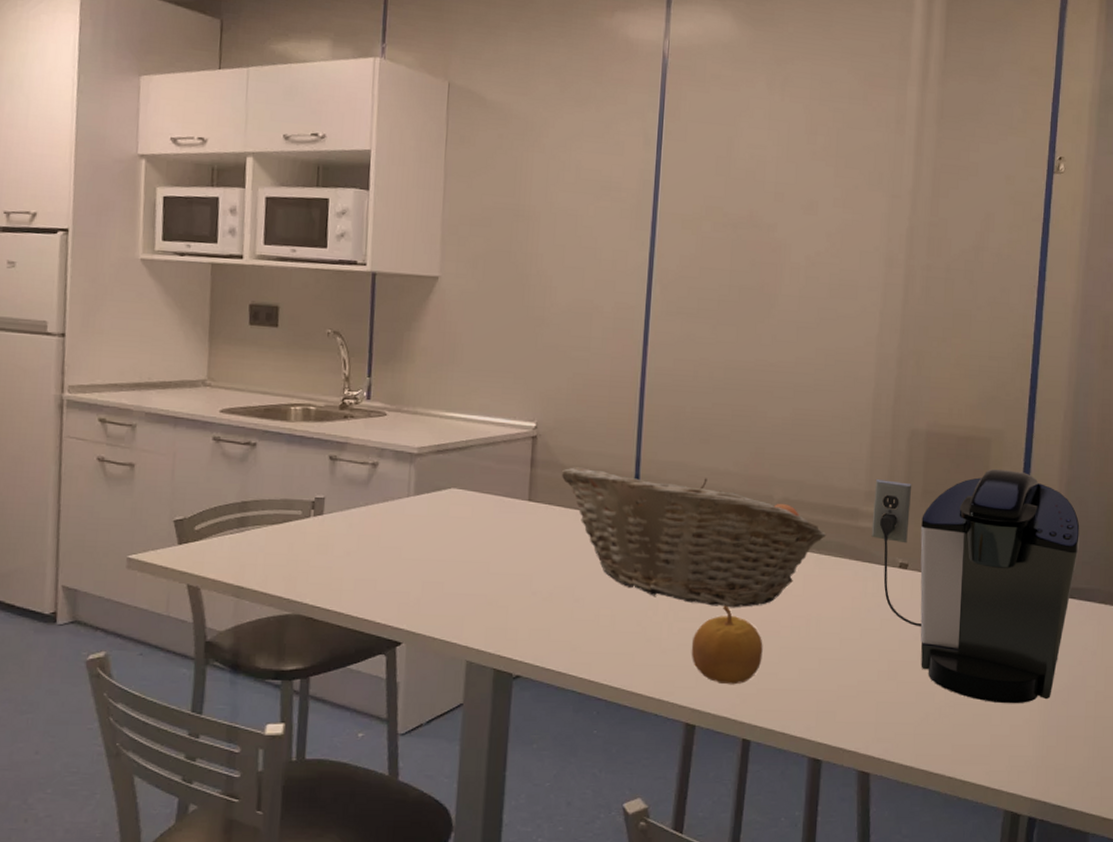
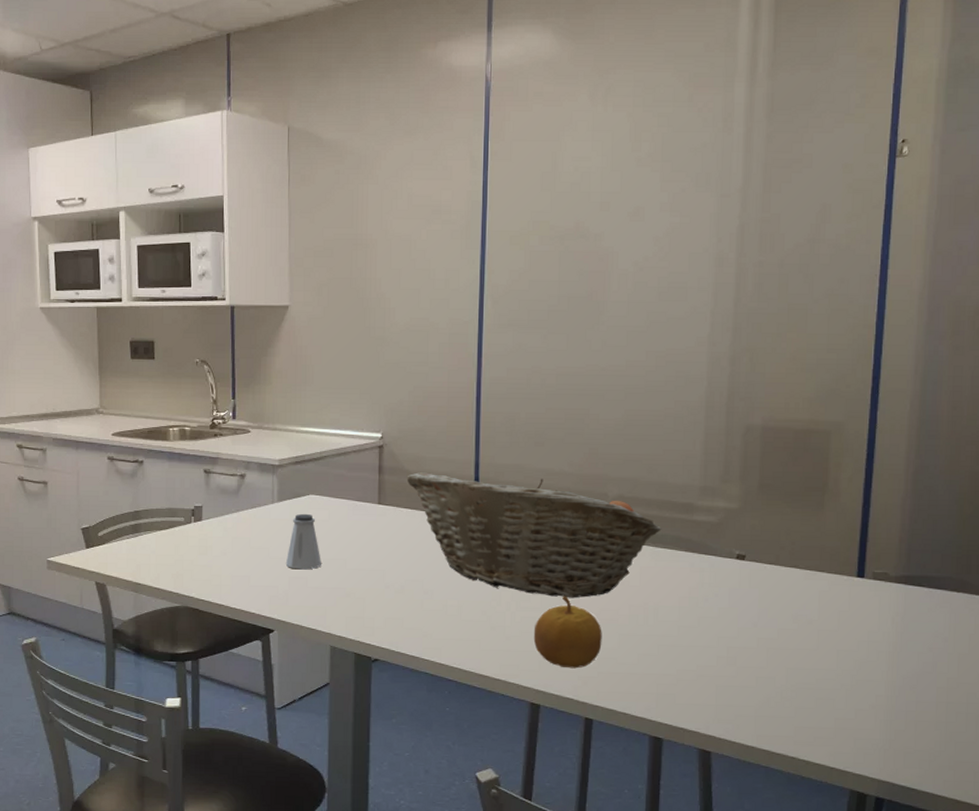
saltshaker: none [419,509,462,573] -> present [285,513,322,570]
coffee maker: present [871,468,1080,704] -> none [707,460,929,689]

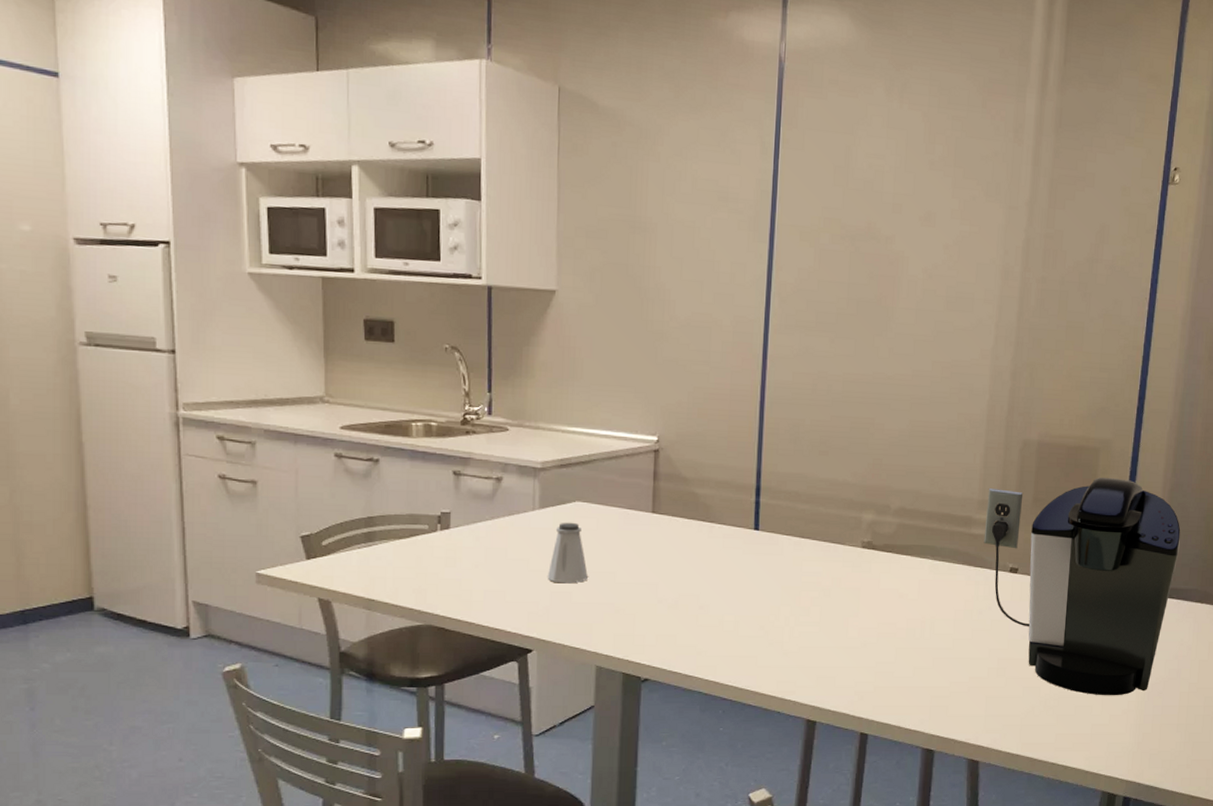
fruit basket: present [406,472,662,598] -> none [683,479,941,612]
fruit: present [533,596,602,669] -> none [811,610,880,684]
coffee maker: none [707,460,929,689] -> present [983,477,1181,696]

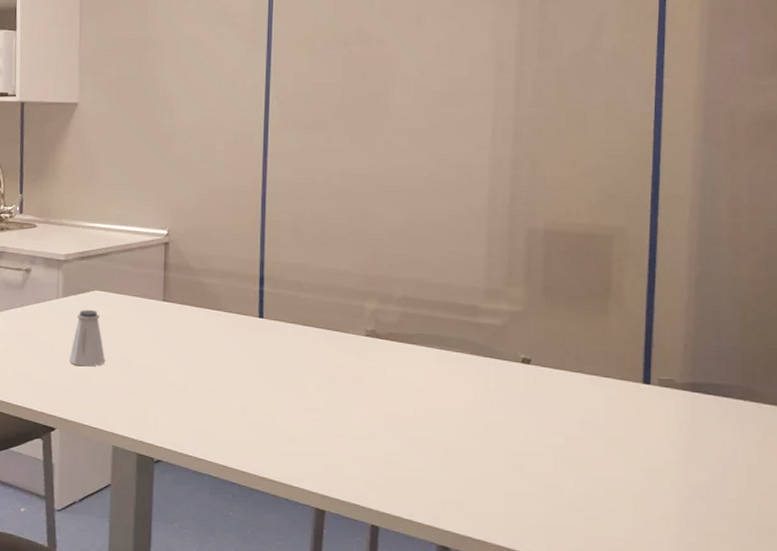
coffee maker: present [983,477,1181,696] -> none [492,265,712,499]

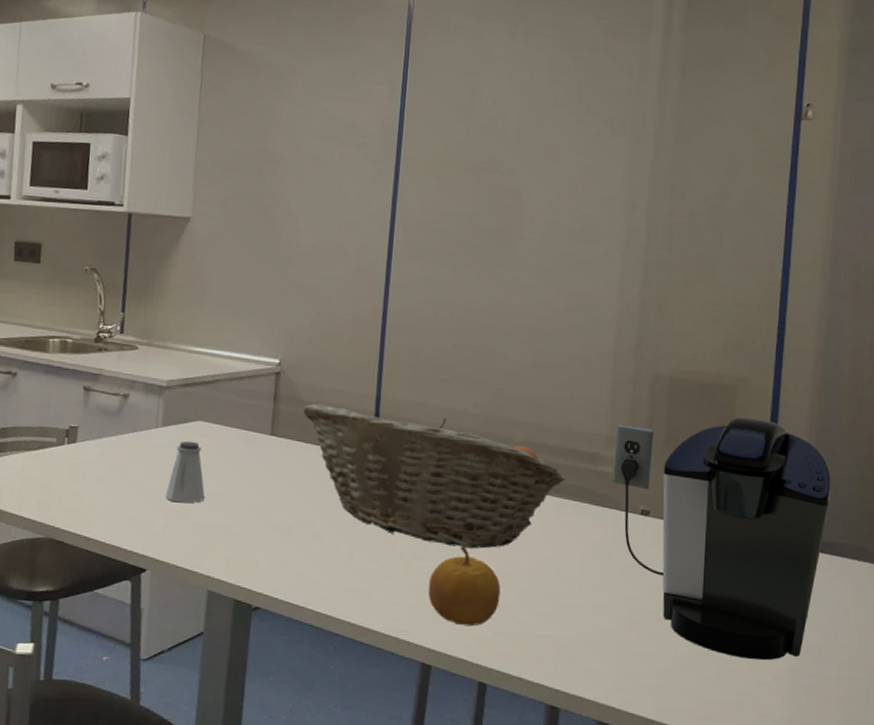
fruit basket: none [192,270,447,401] -> present [303,403,566,549]
fruit: none [318,398,388,473] -> present [428,546,501,627]
coffee maker: none [492,265,712,499] -> present [612,416,831,661]

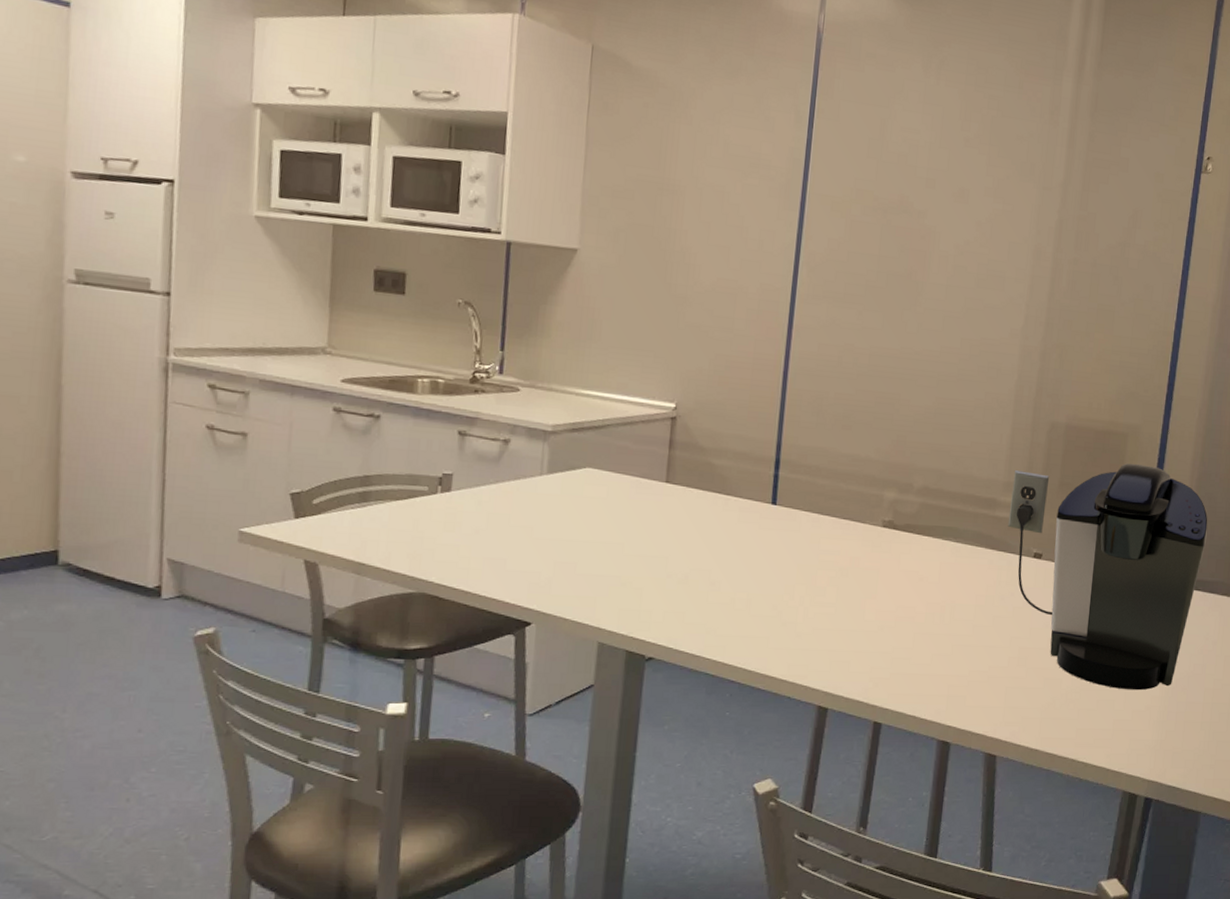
saltshaker: present [165,440,206,503] -> none [551,488,596,554]
fruit basket: present [303,403,566,549] -> none [700,449,964,594]
fruit: present [428,546,501,627] -> none [826,591,898,669]

